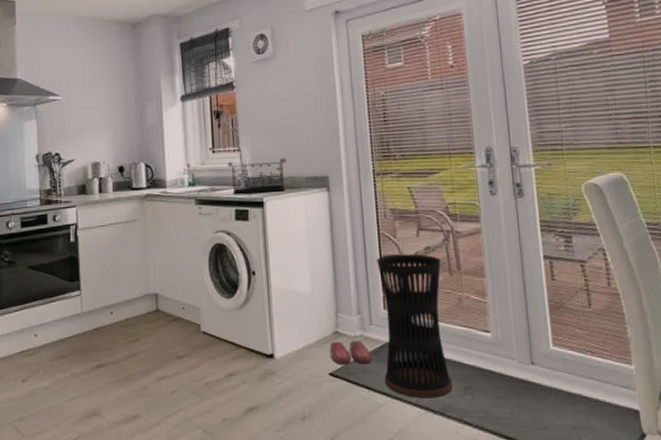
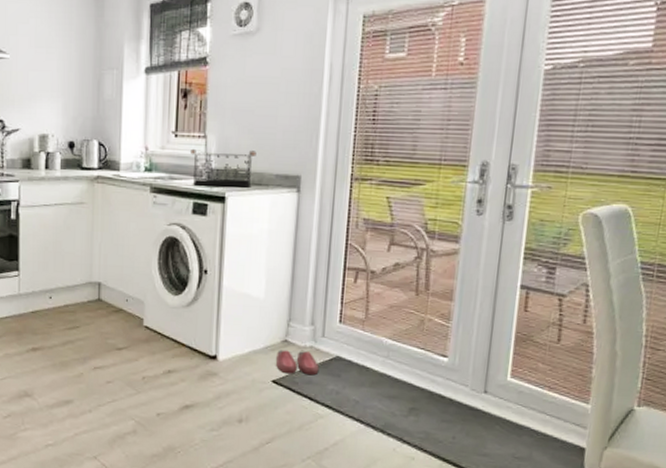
umbrella stand: present [377,254,452,399] -> none [328,267,409,415]

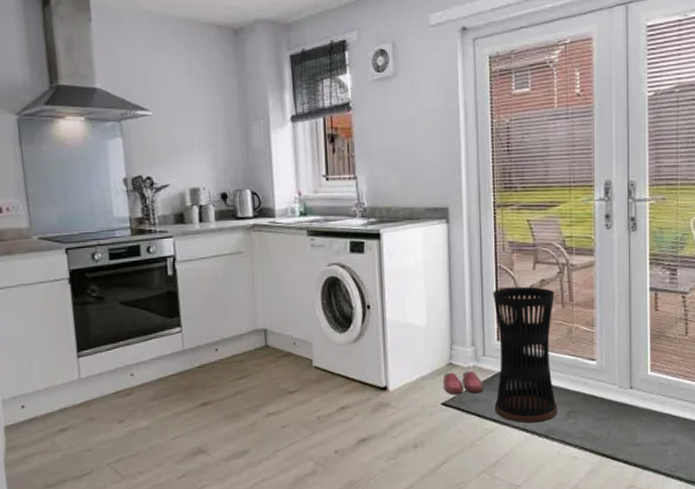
dish rack: present [191,148,257,188] -> none [343,187,405,225]
umbrella stand: none [328,267,409,415] -> present [493,286,557,423]

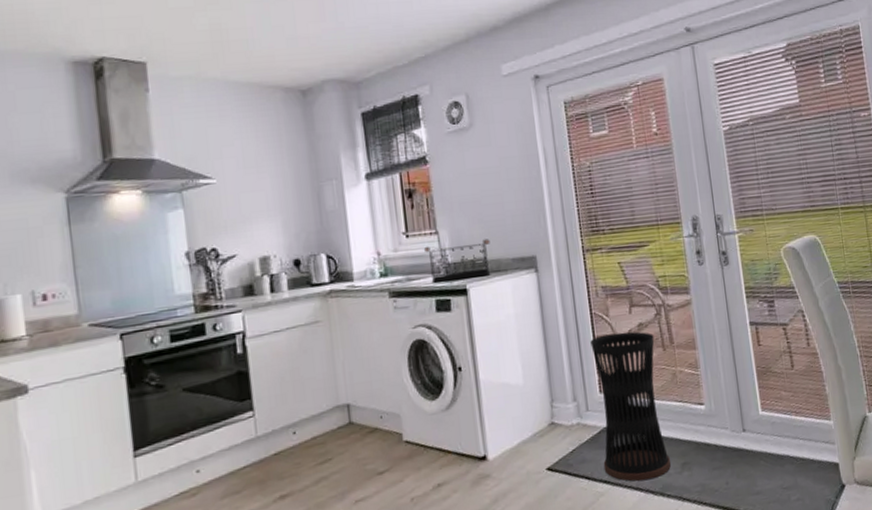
dish rack: none [343,187,405,225] -> present [424,239,490,283]
slippers: present [444,371,484,395] -> none [546,429,590,458]

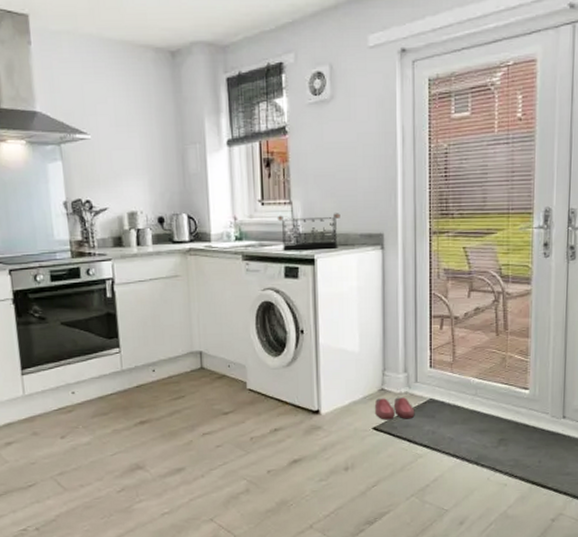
slippers: none [546,429,590,458] -> present [375,397,415,420]
umbrella stand: present [590,331,671,481] -> none [425,314,489,450]

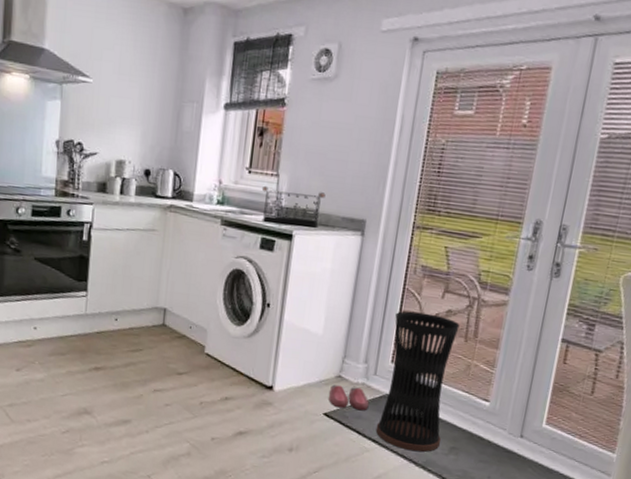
umbrella stand: none [425,314,489,450] -> present [375,311,460,452]

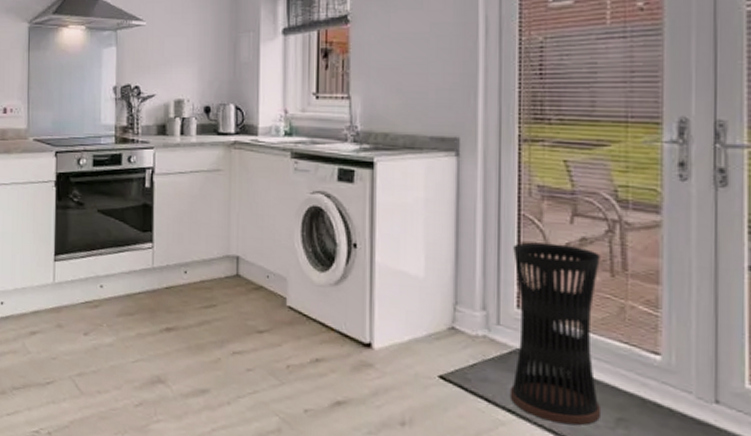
dish rack: present [262,185,326,228] -> none [334,110,407,152]
slippers: present [329,384,370,411] -> none [443,338,496,372]

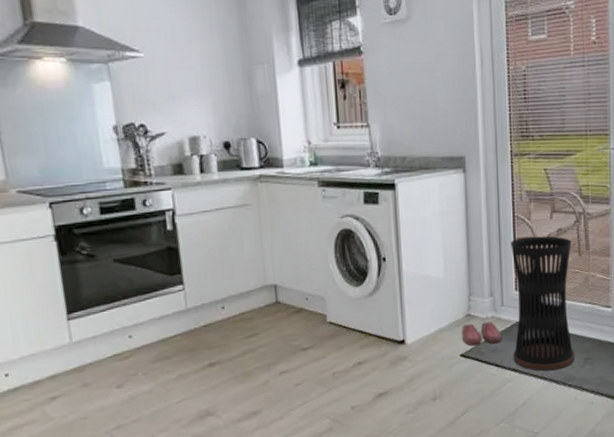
slippers: none [443,338,496,372] -> present [462,322,502,346]

